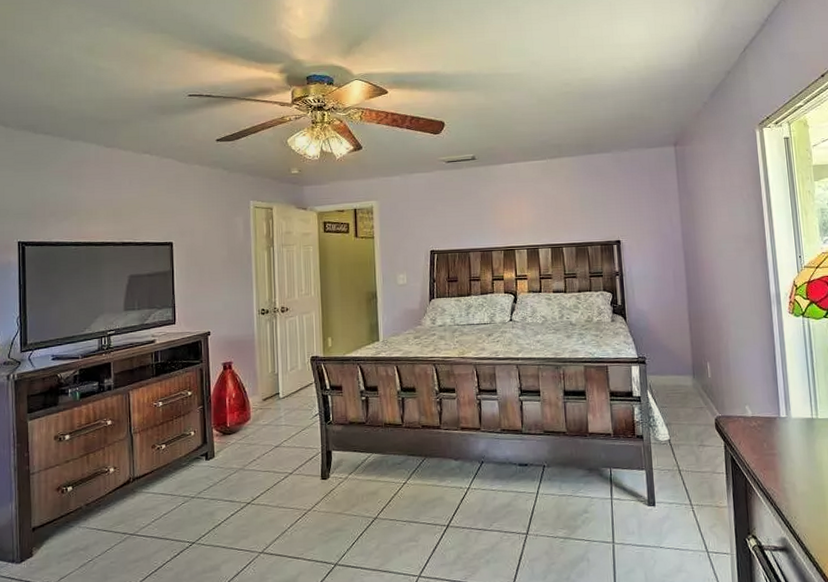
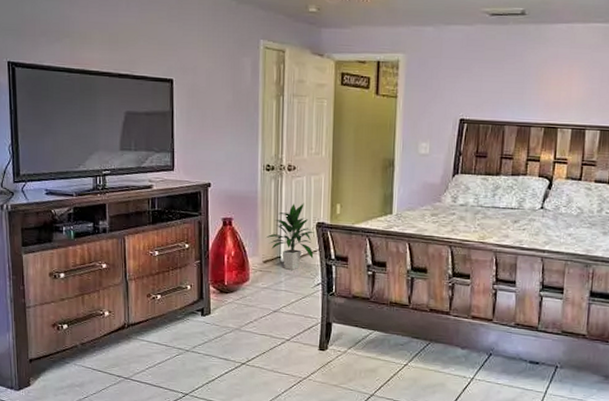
indoor plant: none [265,340,310,405] -> present [266,203,314,270]

